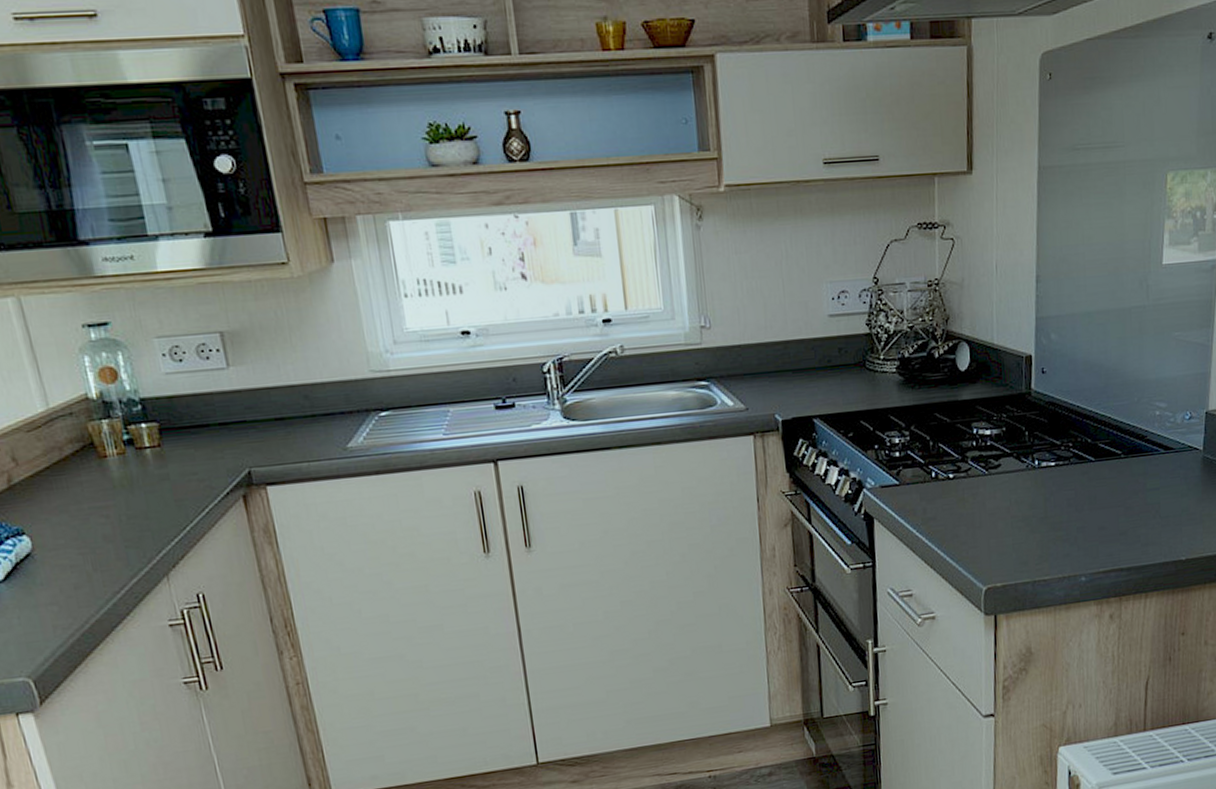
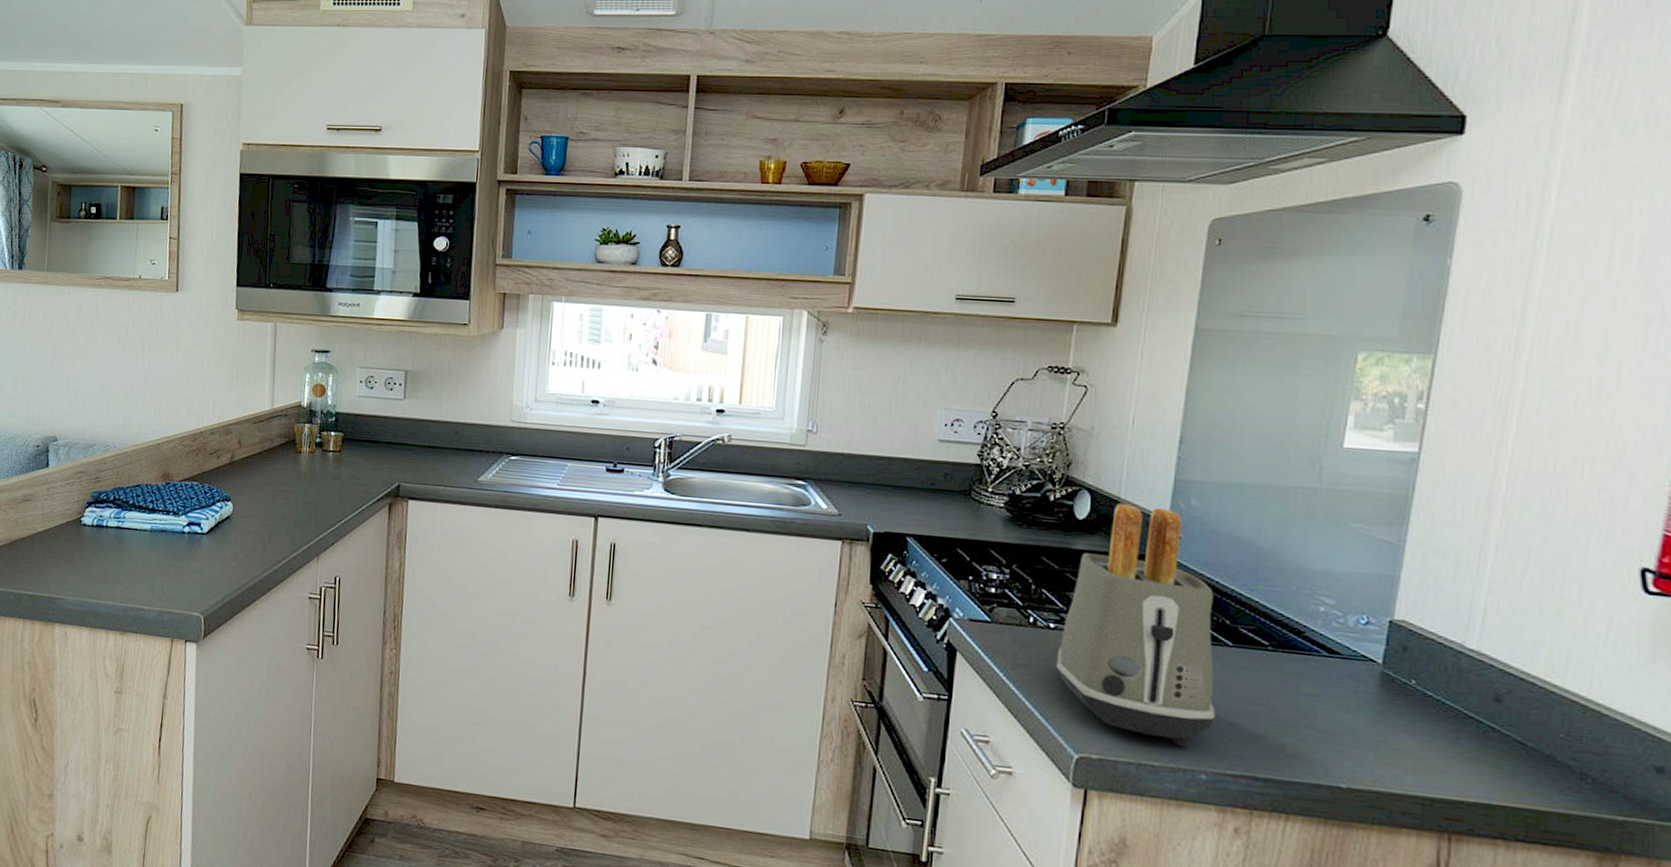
toaster: none [958,346,1087,558] -> present [1056,503,1215,748]

